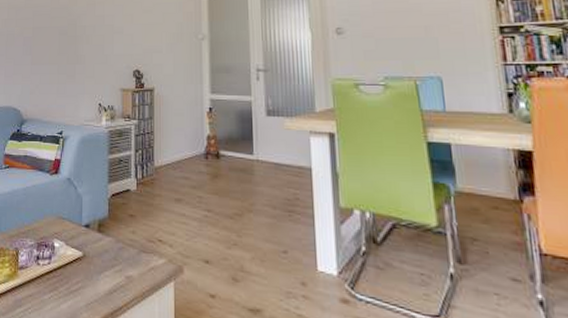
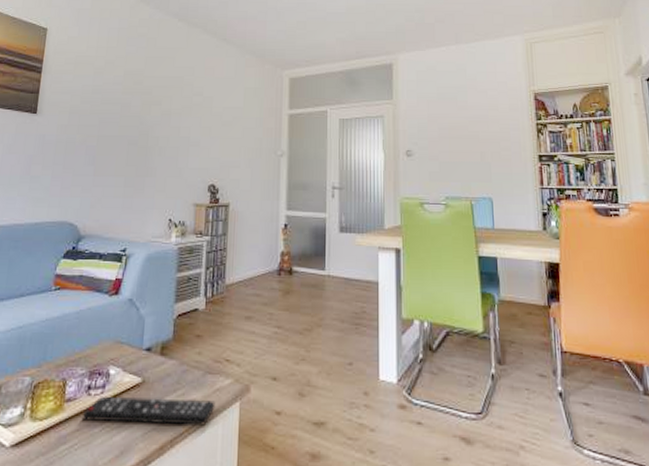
remote control: none [34,266,151,302] -> present [83,396,216,426]

